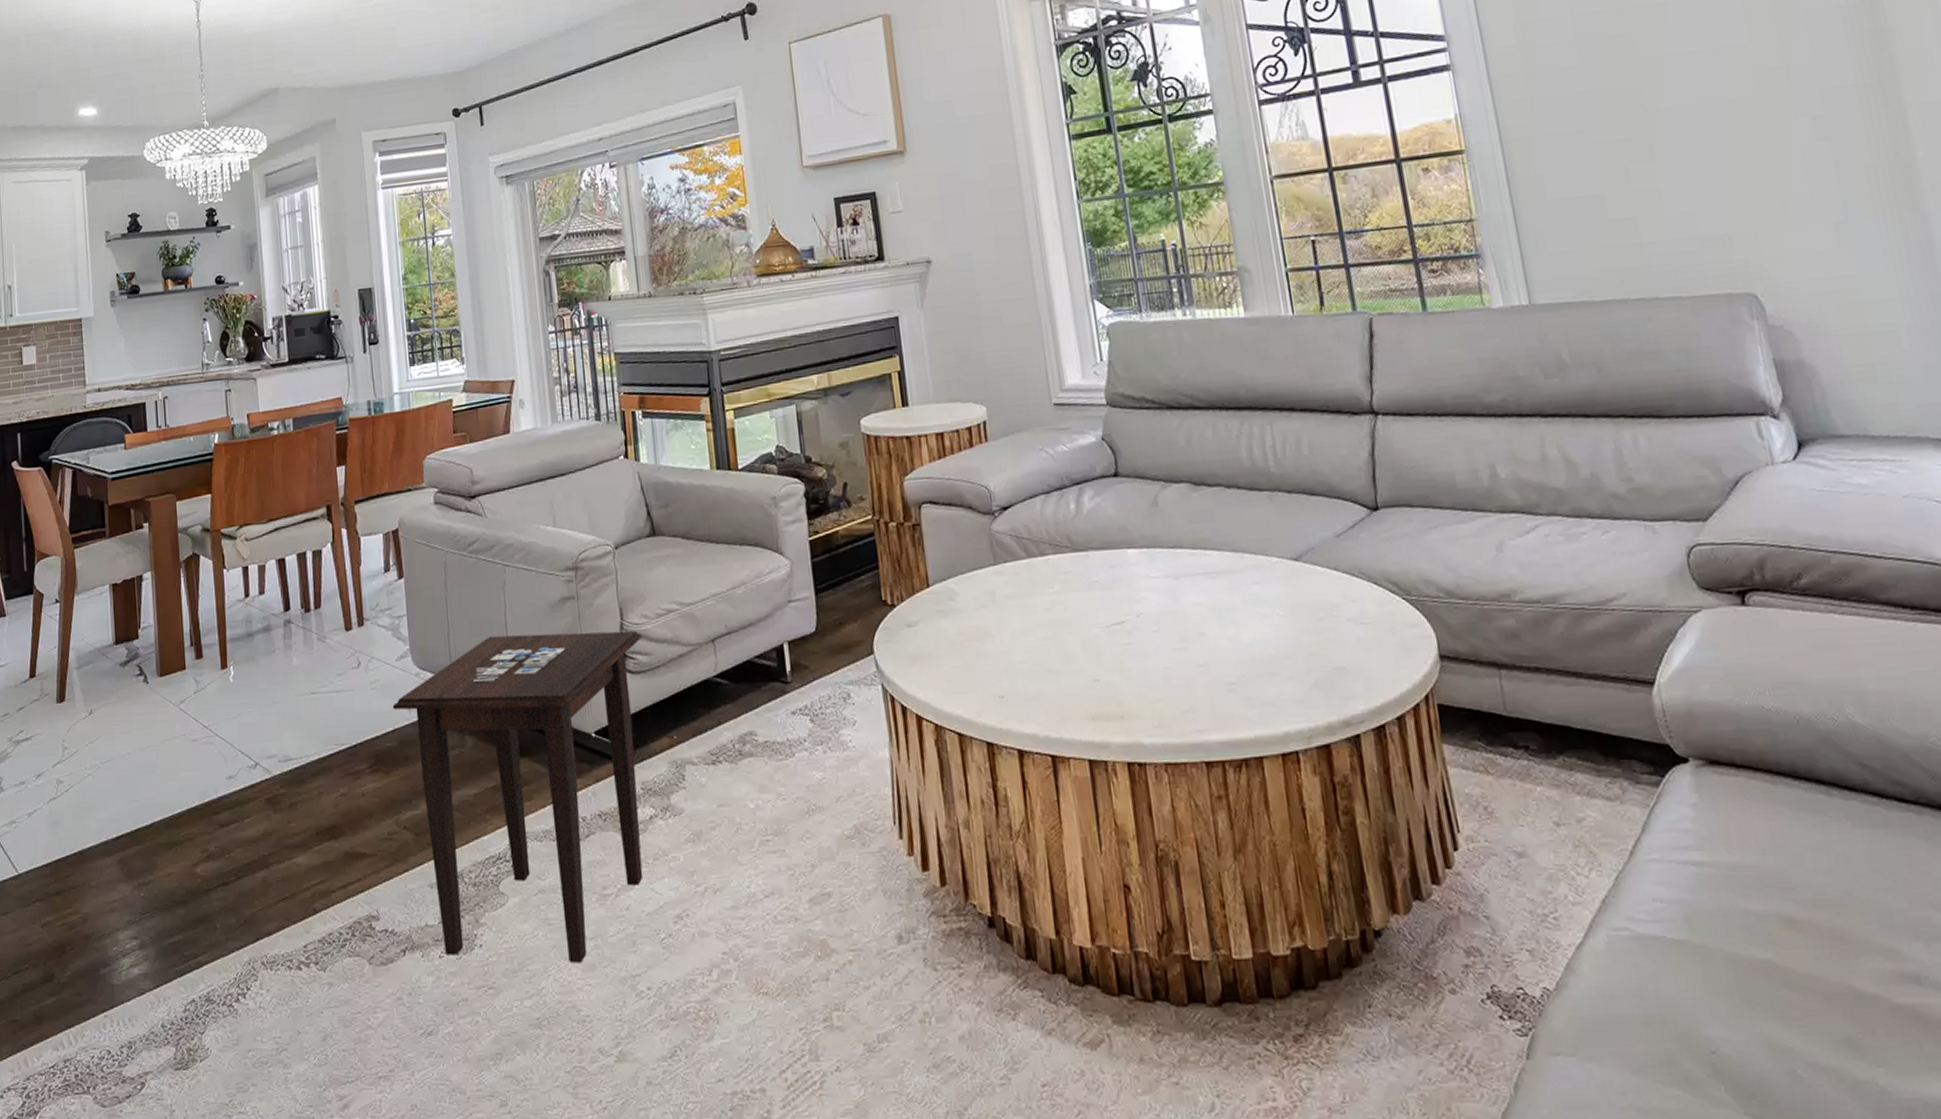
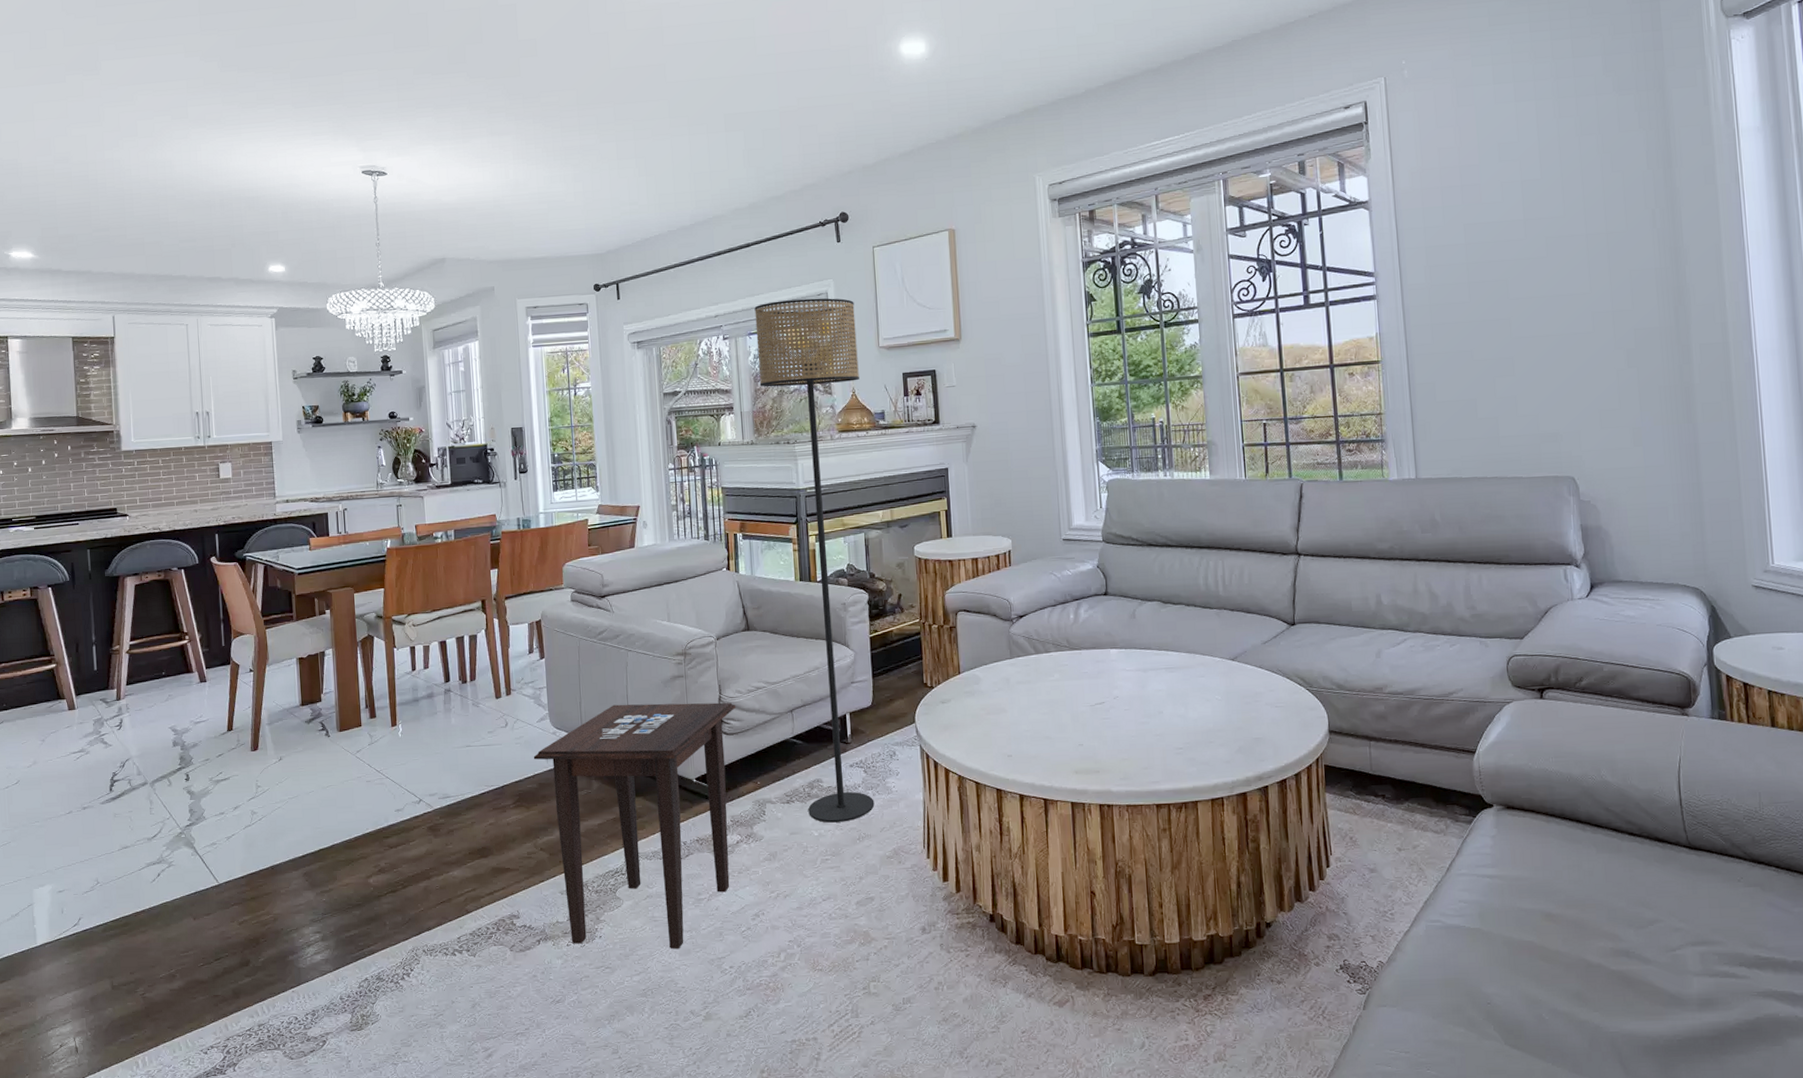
floor lamp: none [646,109,826,791] -> present [754,298,875,823]

